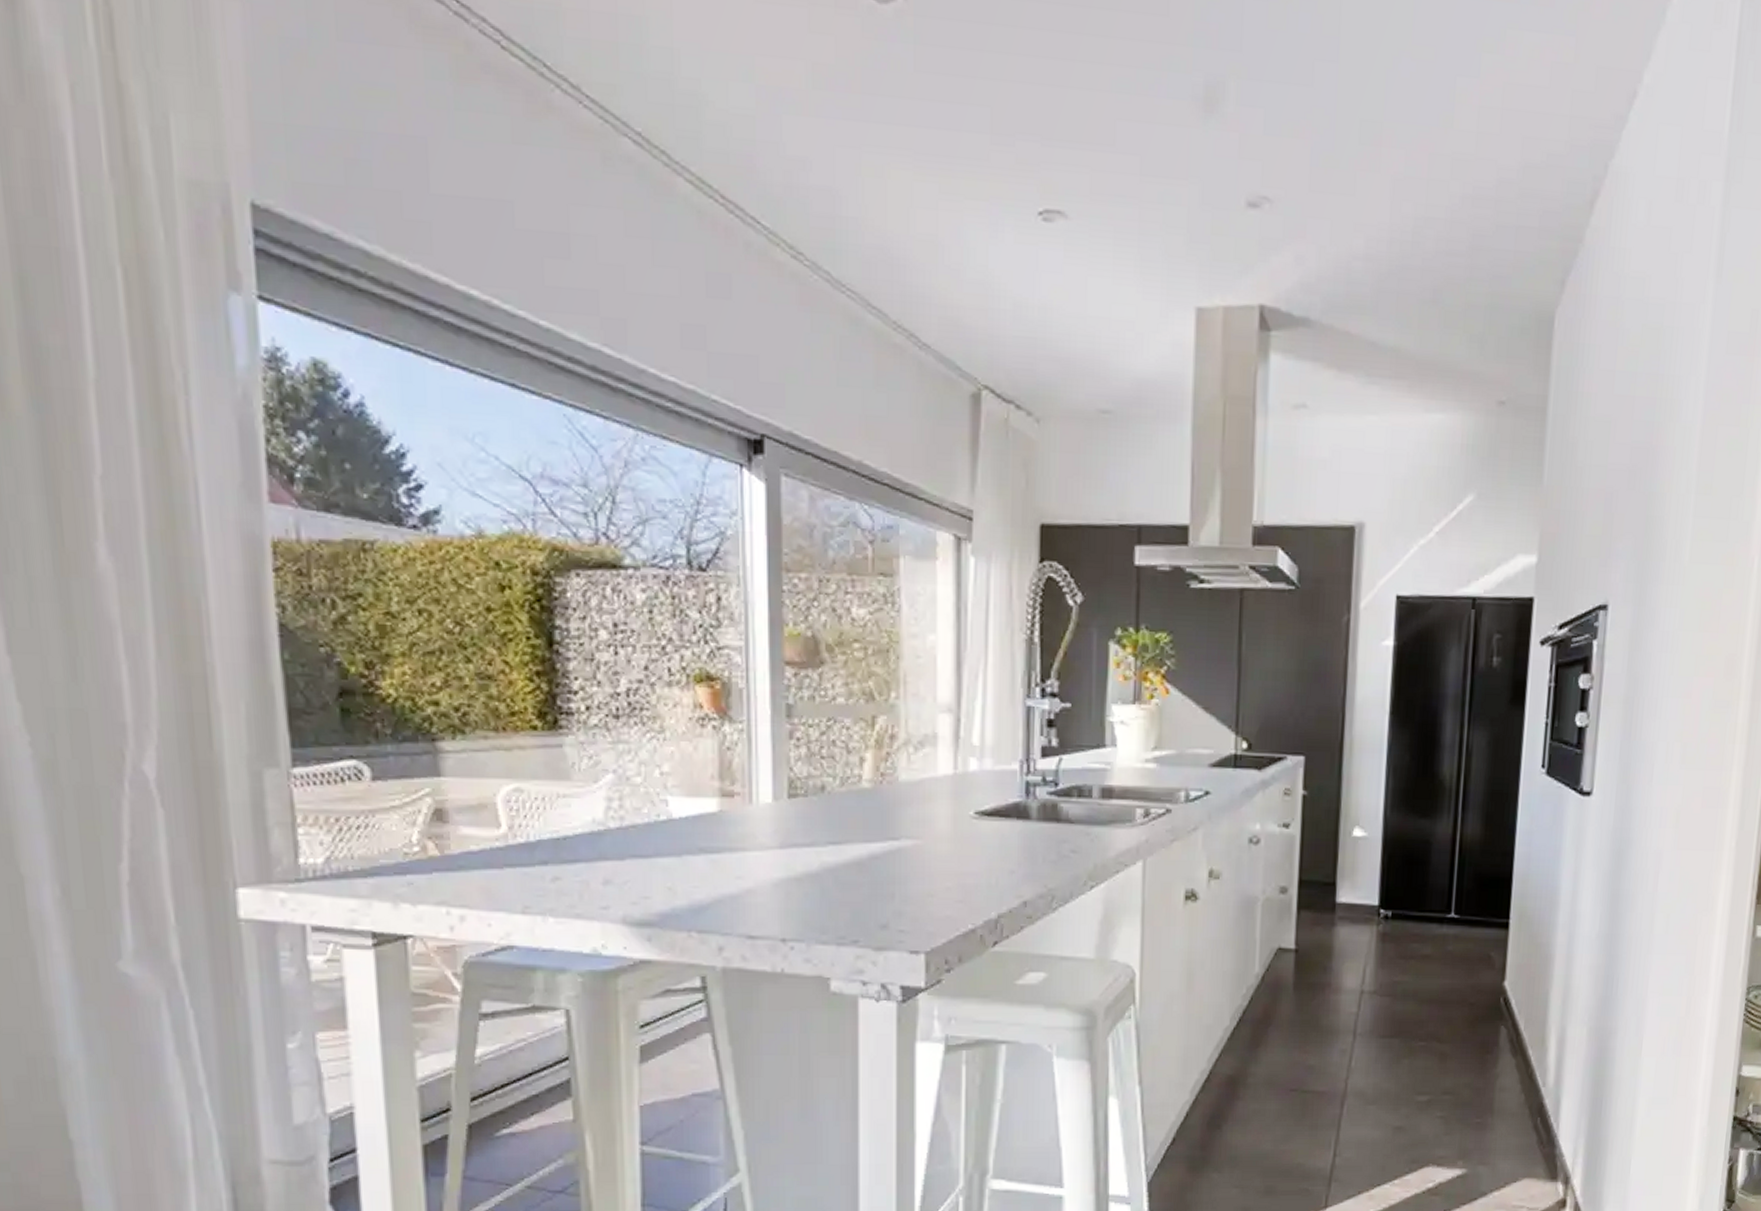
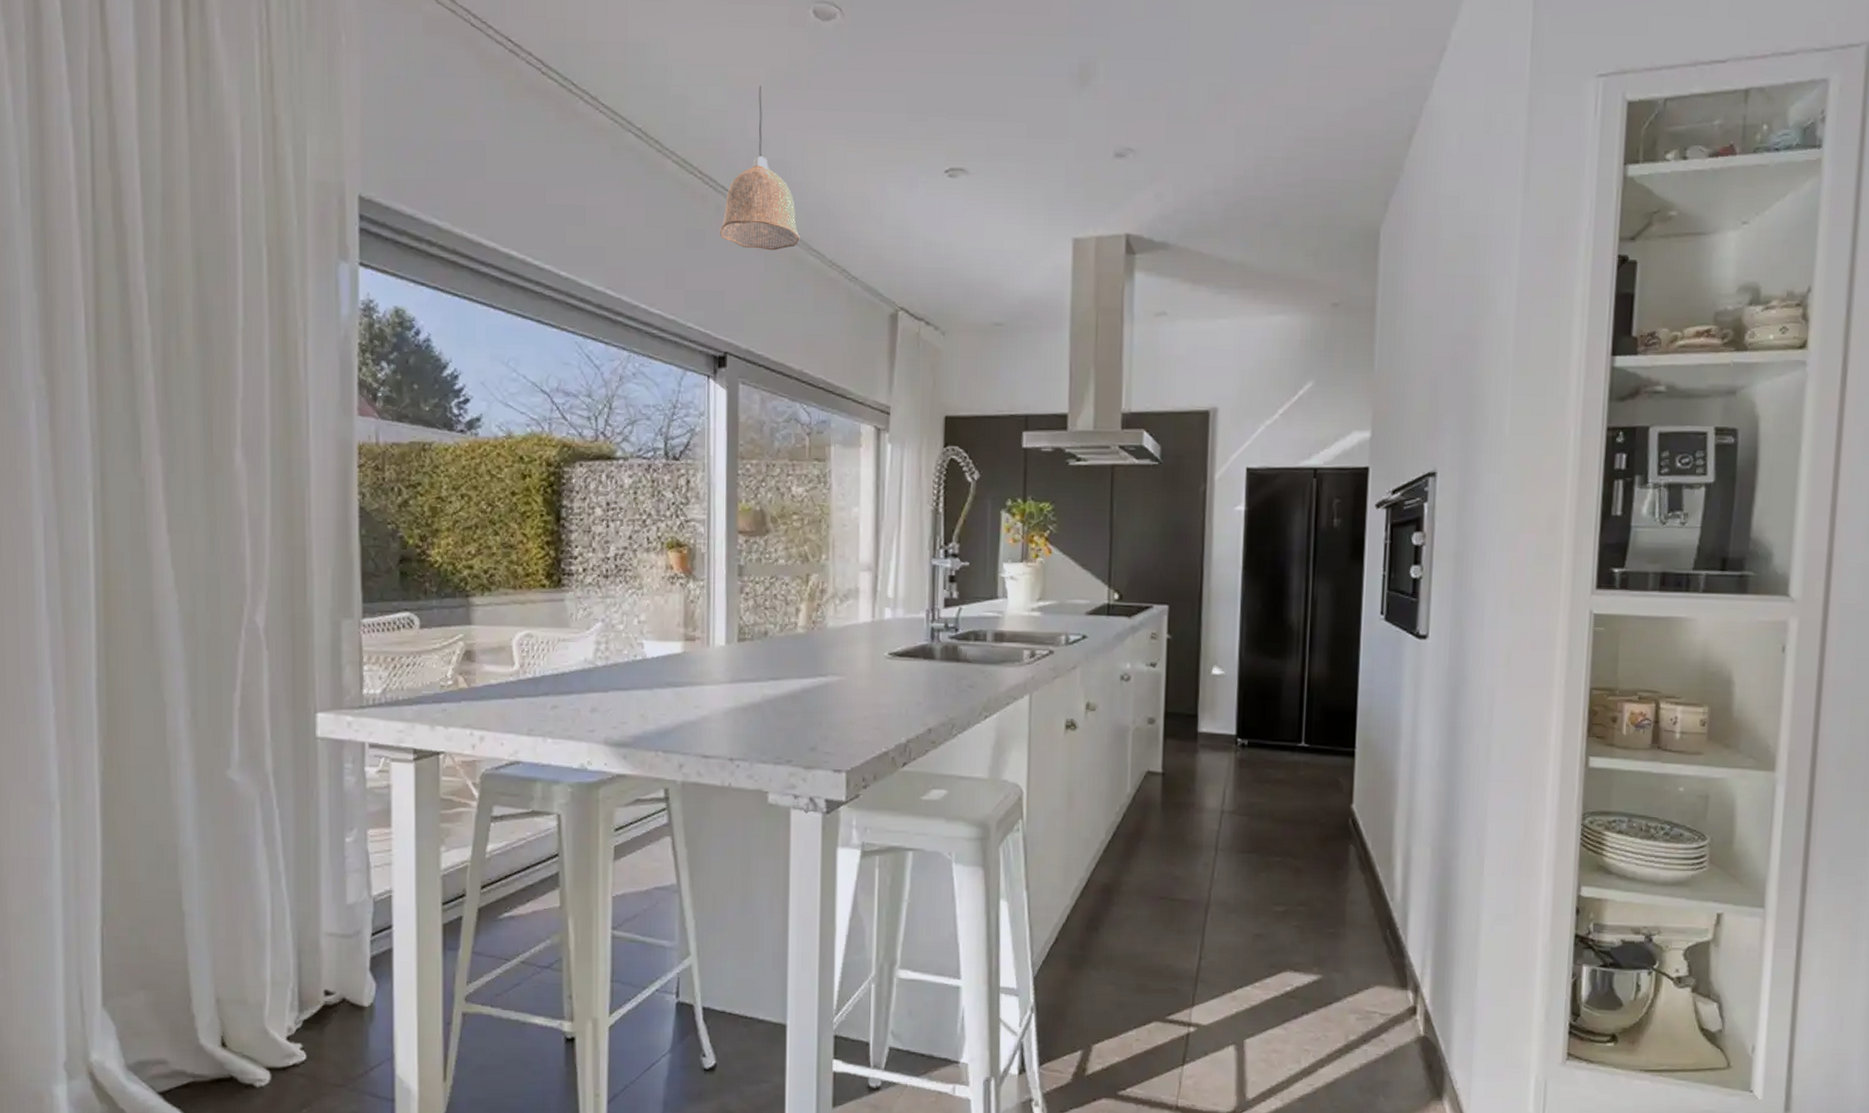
pendant lamp: none [750,85,855,306] -> present [719,85,800,251]

